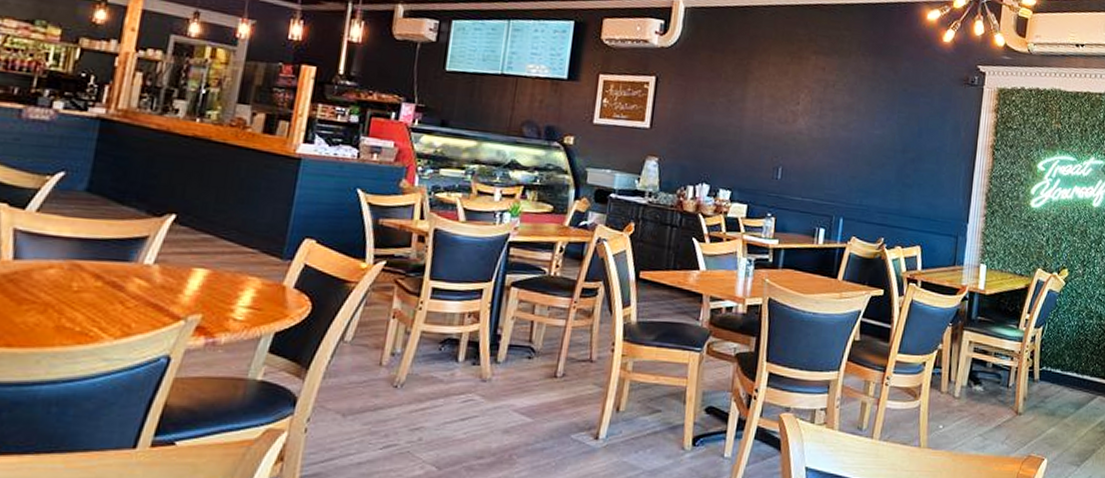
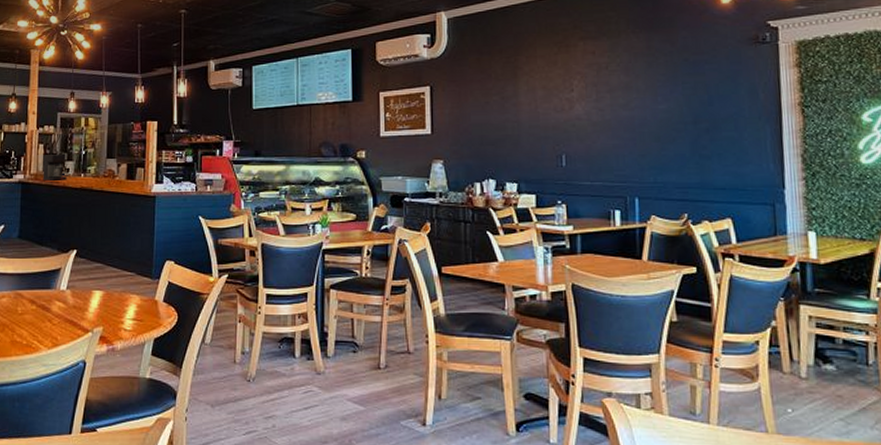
coffee maker: none [135,87,176,124] -> present [43,154,67,182]

